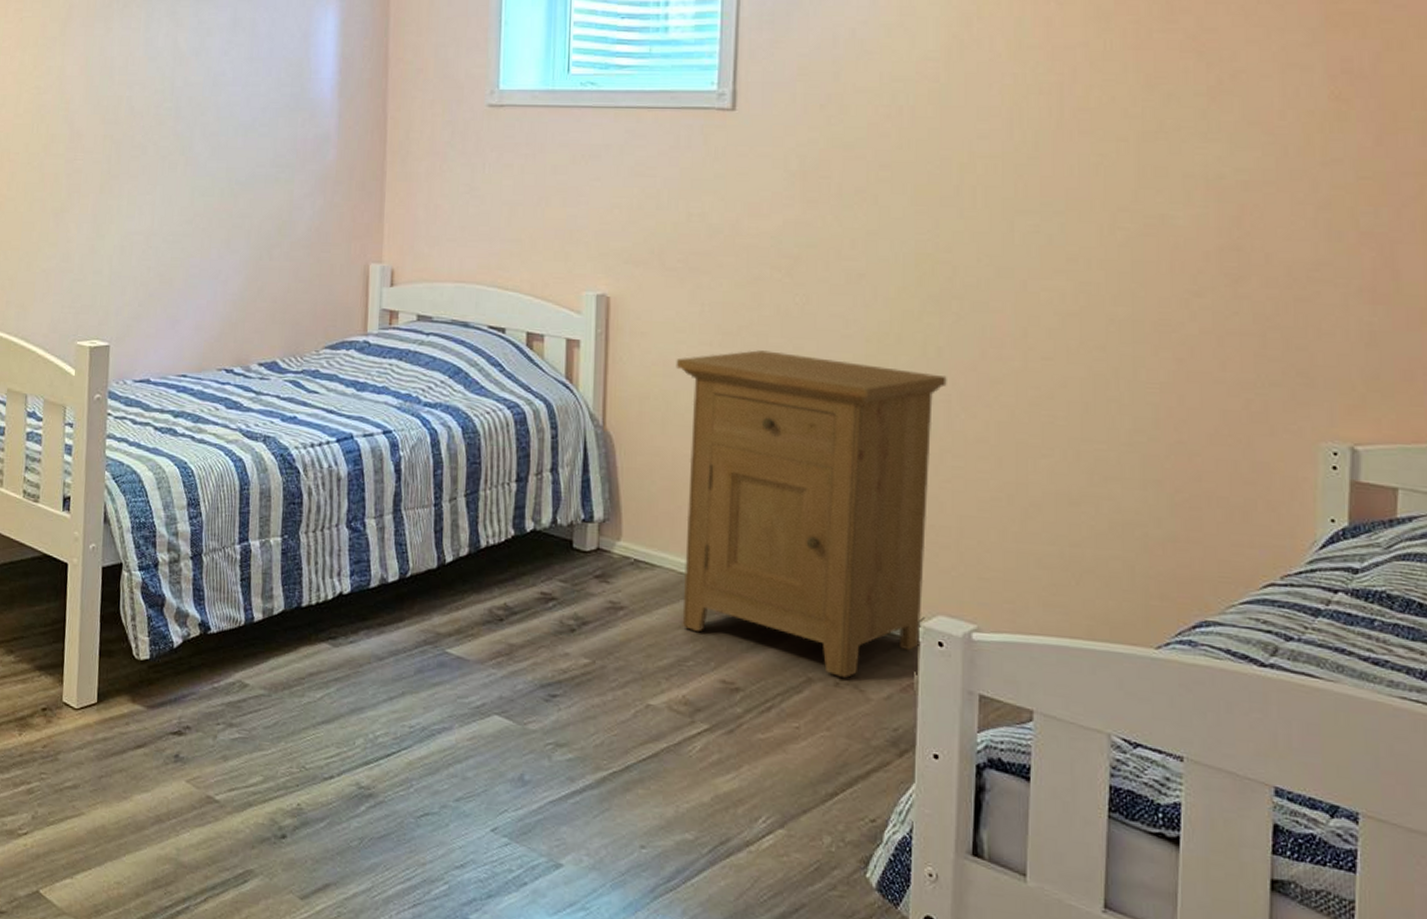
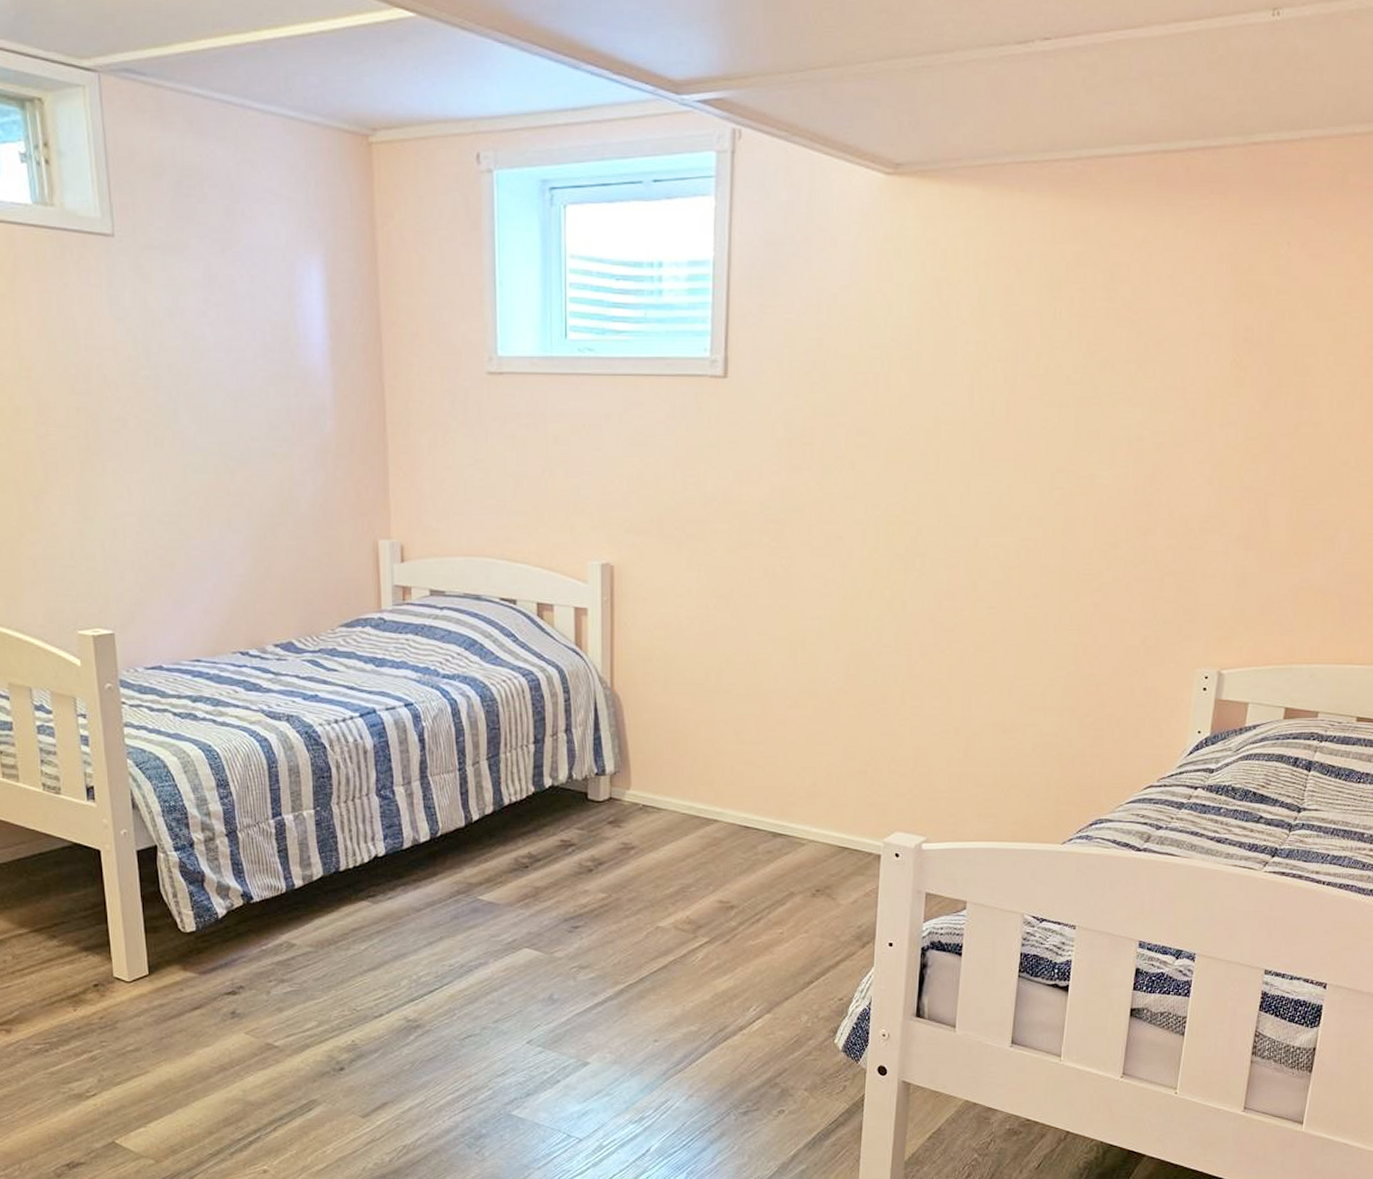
nightstand: present [676,350,947,678] -> none [675,611,909,889]

